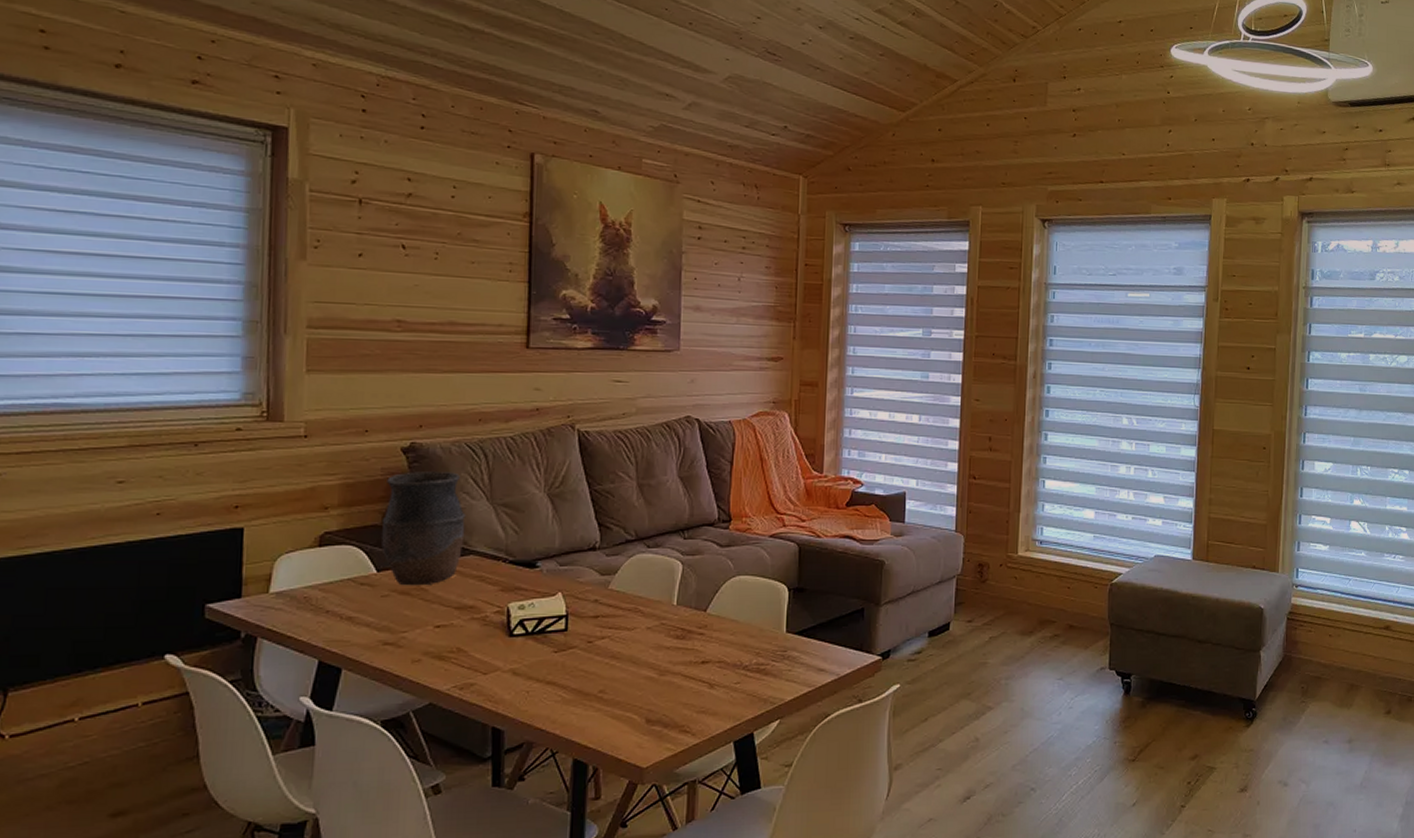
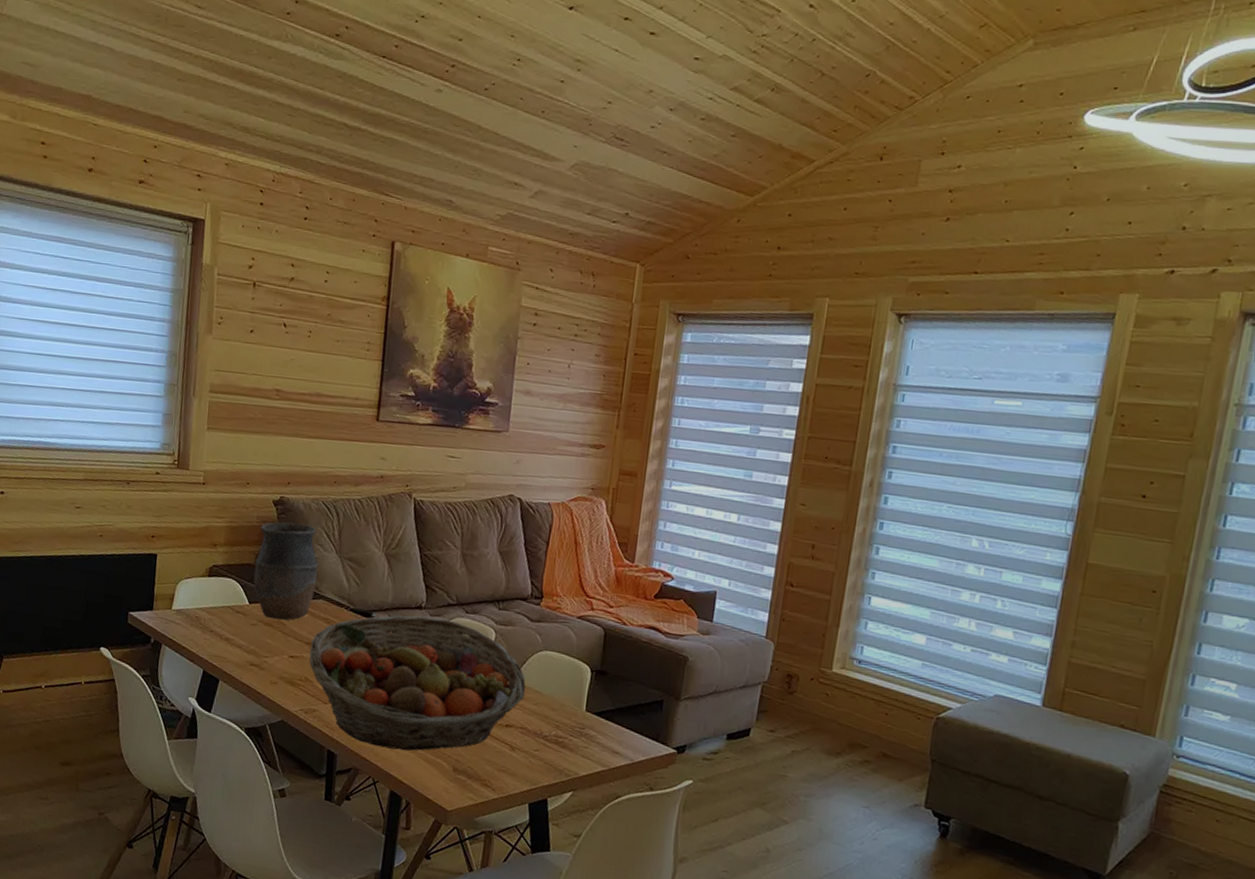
fruit basket: none [460,557,721,712] -> present [309,615,526,751]

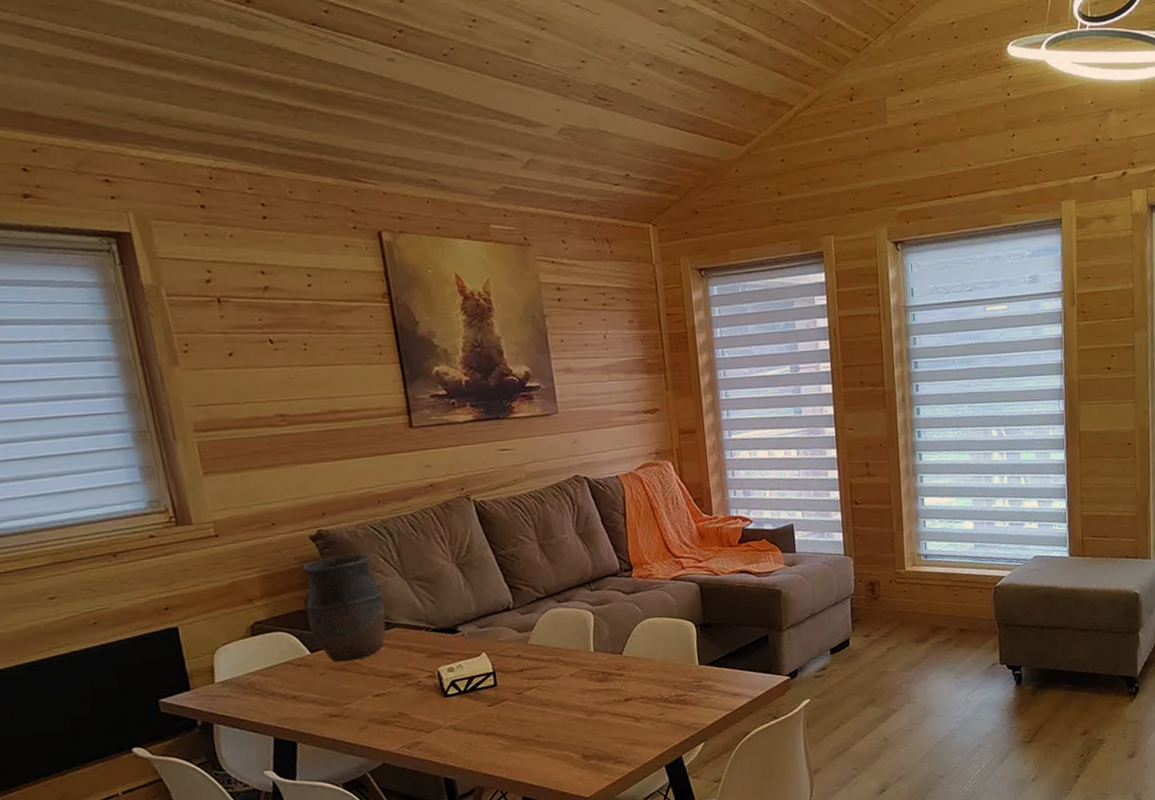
fruit basket: present [309,615,526,751] -> none [395,613,638,760]

